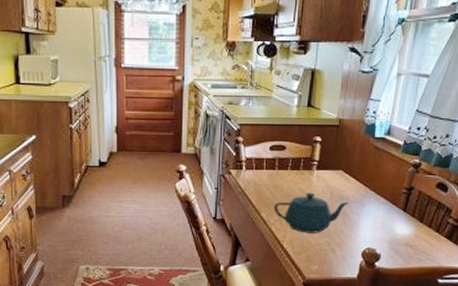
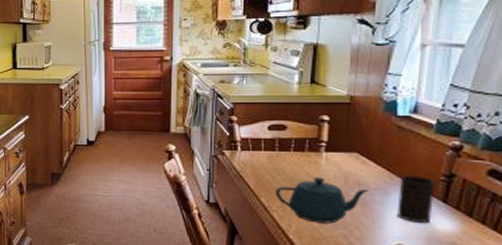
cup: none [369,189,398,230] -> present [397,175,435,224]

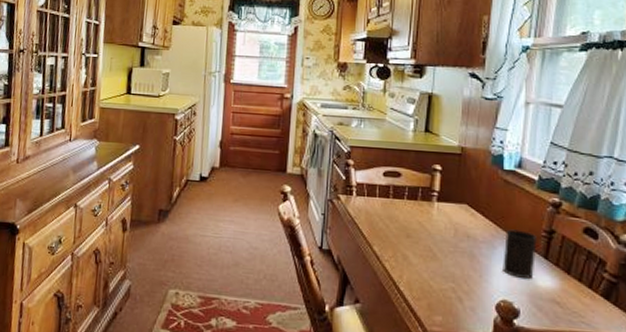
teapot: present [274,177,370,224] -> none [387,227,478,276]

